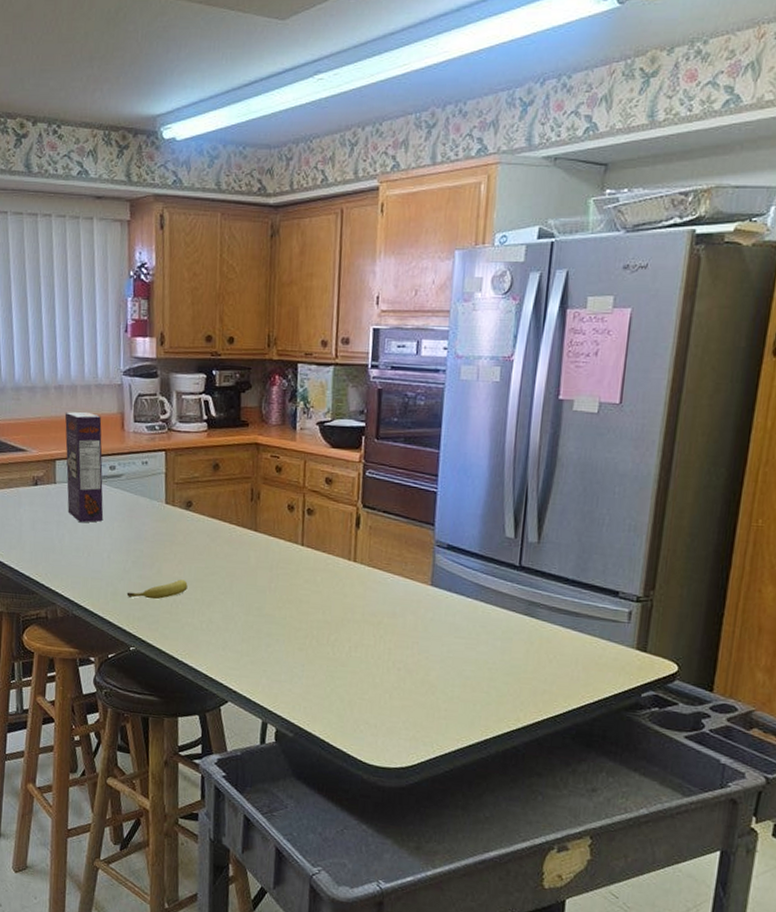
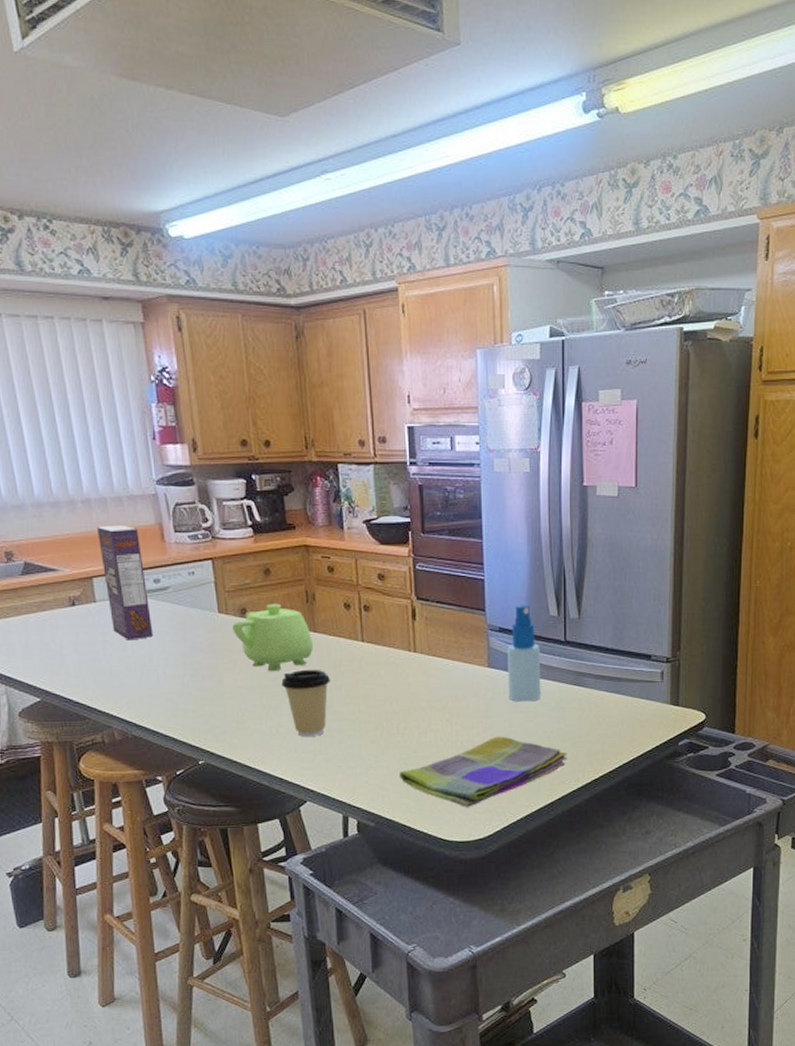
fruit: present [126,579,188,600] -> none [188,687,252,712]
teapot: none [176,499,253,567] -> present [232,603,314,672]
coffee cup: none [217,568,266,637] -> present [281,669,331,737]
dish towel: none [324,660,509,732] -> present [400,736,567,807]
spray bottle: none [450,522,491,628] -> present [507,604,541,702]

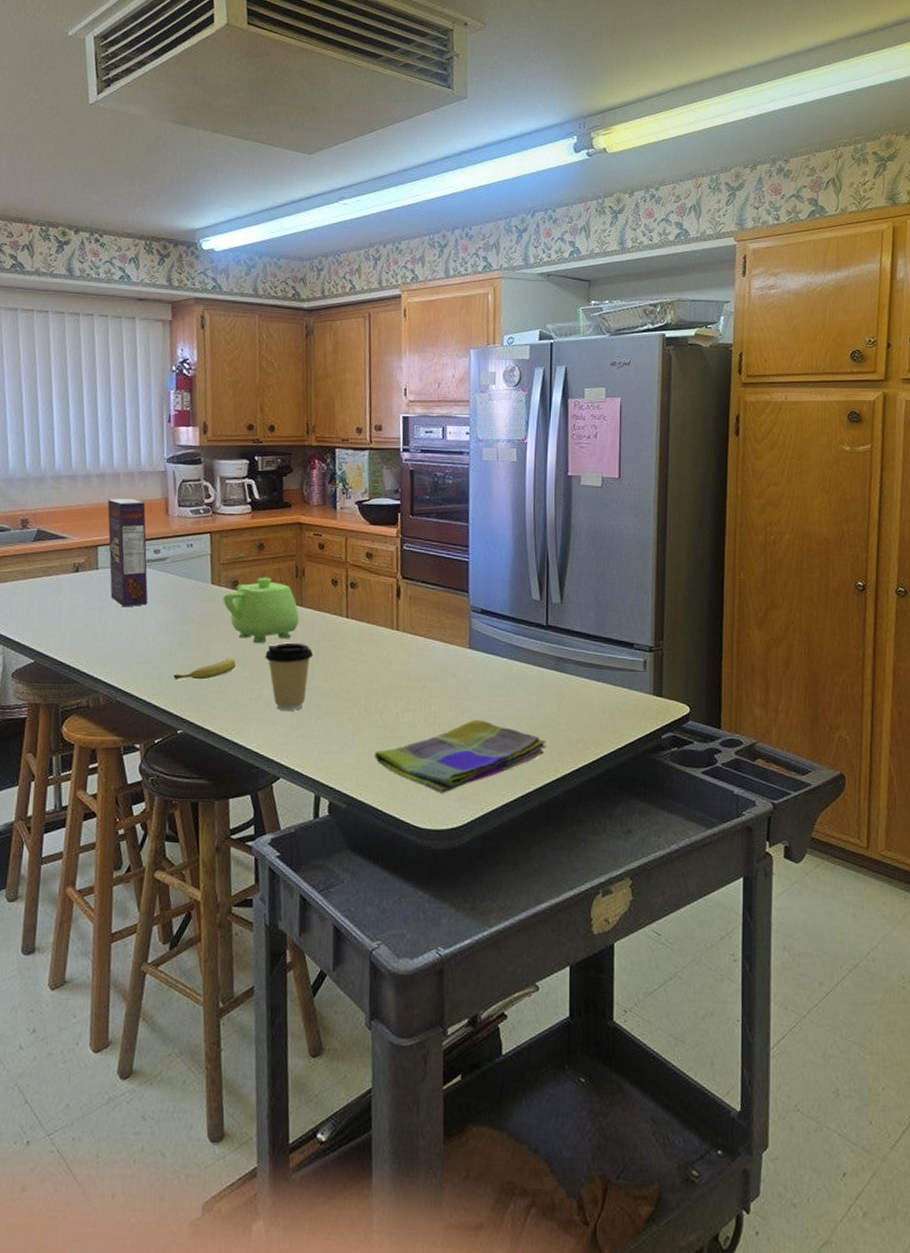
fruit: none [188,687,252,712] -> present [173,658,236,681]
spray bottle: present [507,604,541,702] -> none [488,587,522,686]

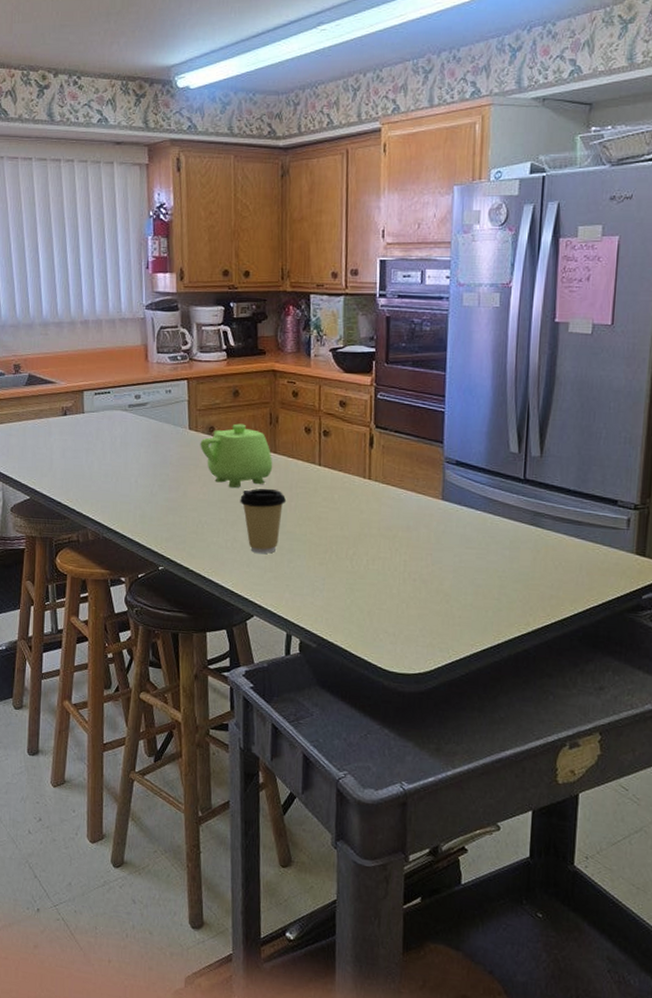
cereal box: present [107,498,148,607] -> none [91,344,130,450]
fruit: present [173,658,236,681] -> none [154,501,212,521]
dish towel: present [375,719,546,793] -> none [345,570,519,640]

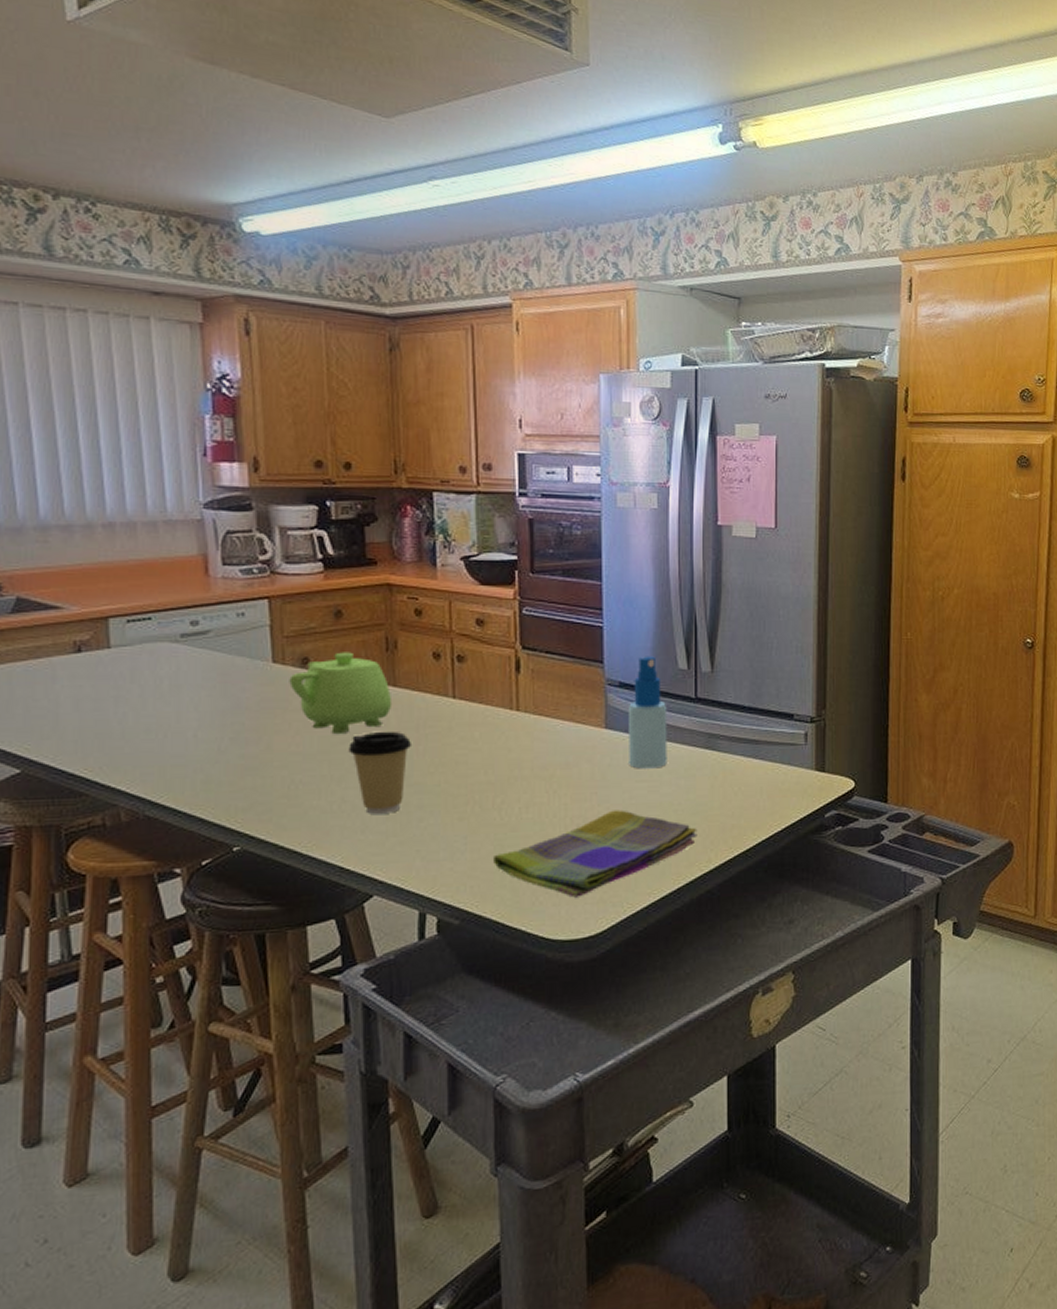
dish towel: none [345,570,519,640] -> present [494,810,697,898]
spray bottle: none [461,439,498,539] -> present [627,656,667,769]

